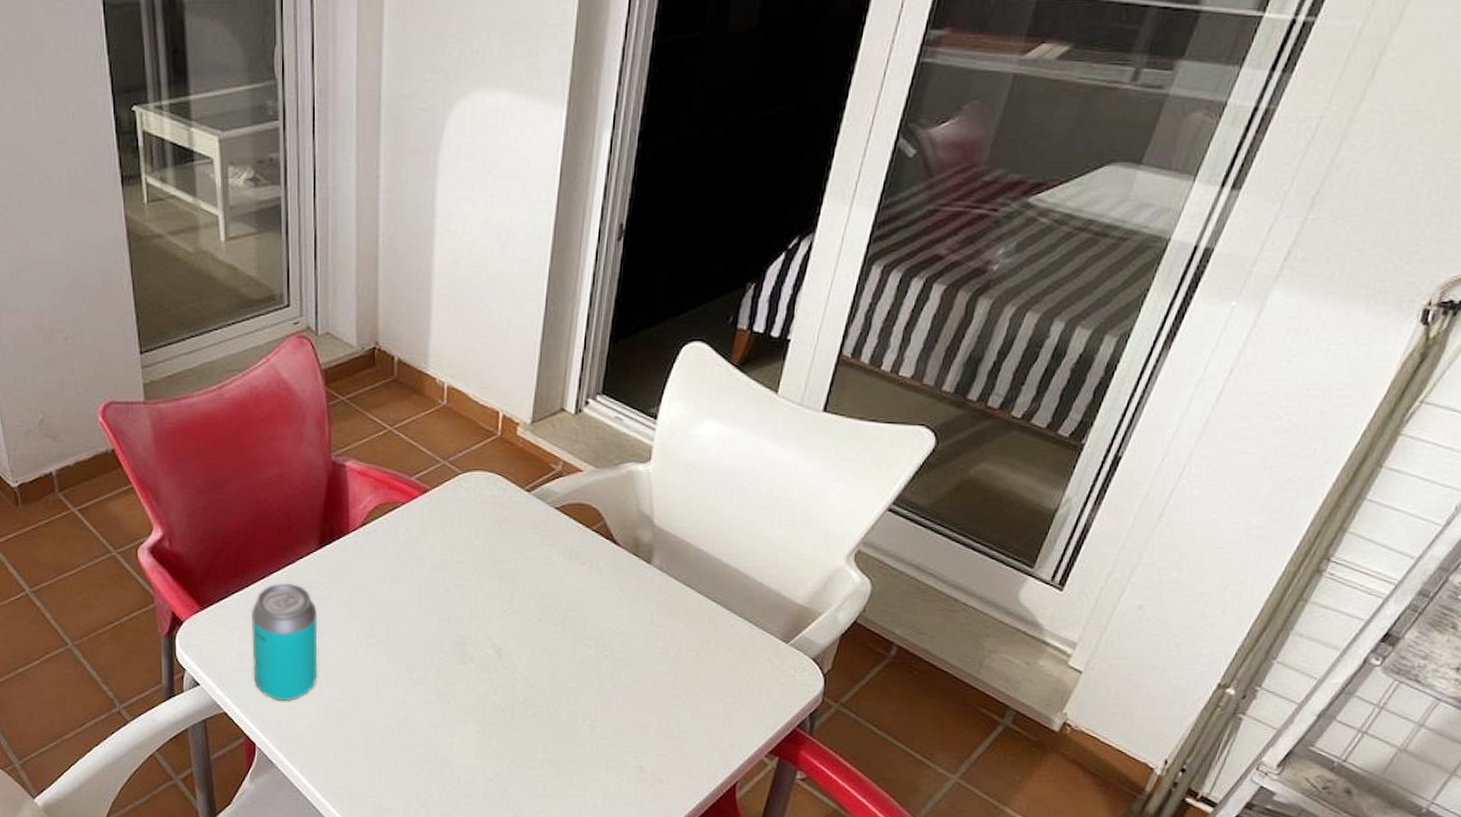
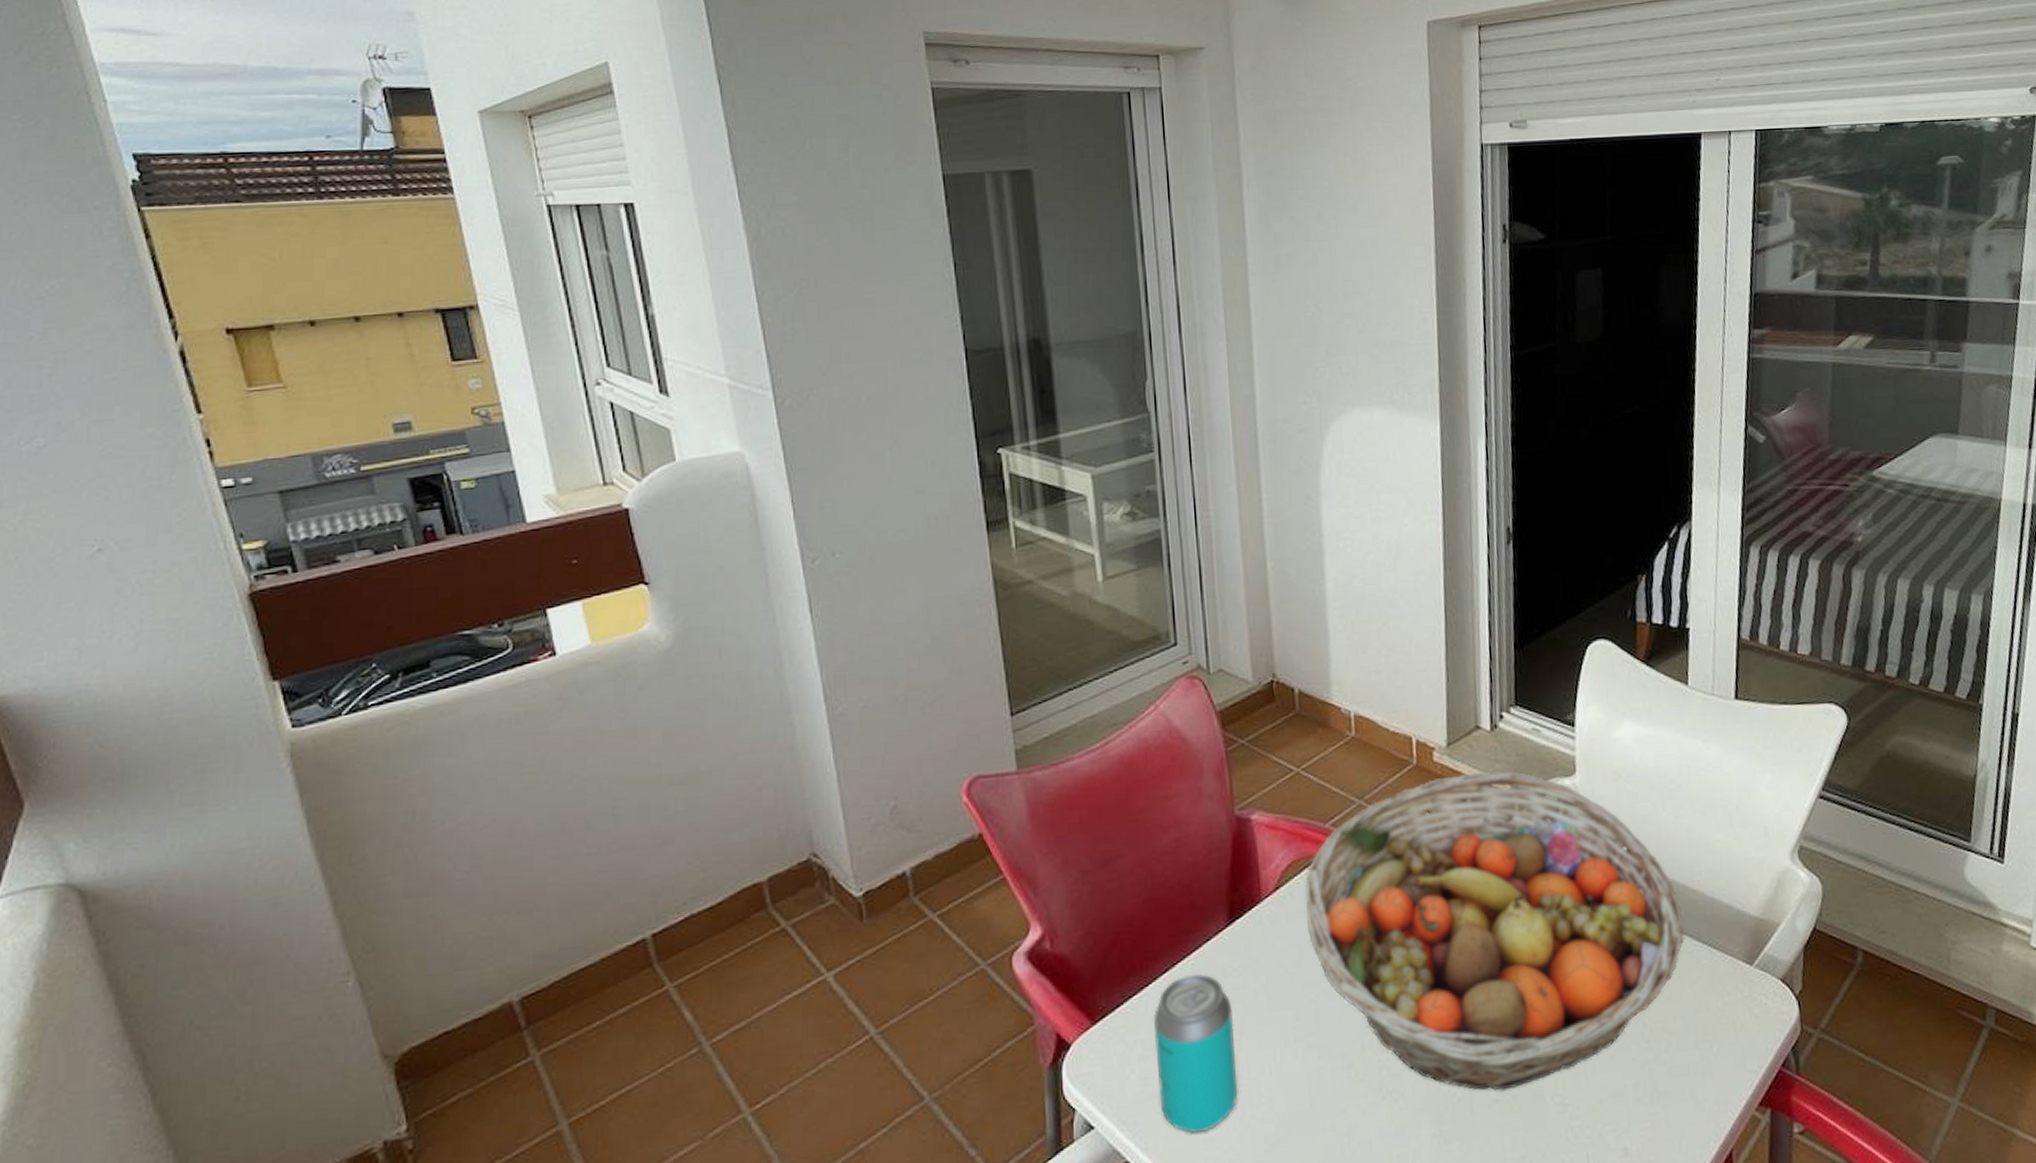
fruit basket: none [387,449,731,708] -> present [1305,771,1685,1091]

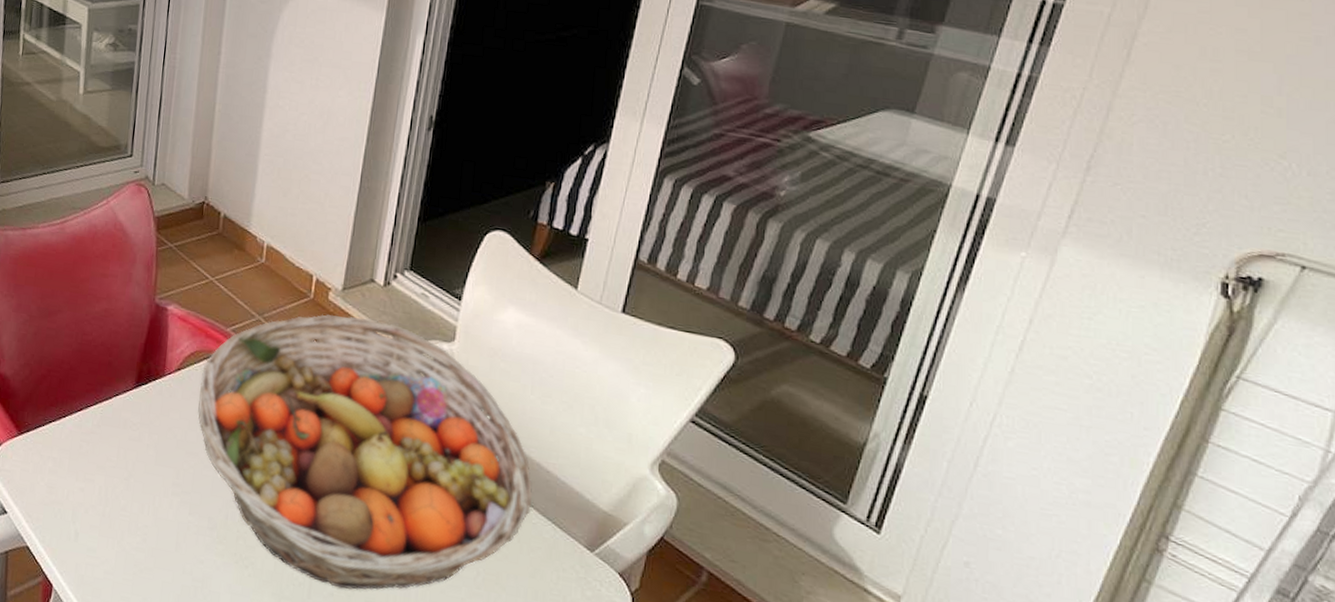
beverage can: present [1154,974,1238,1133] -> none [59,418,127,544]

